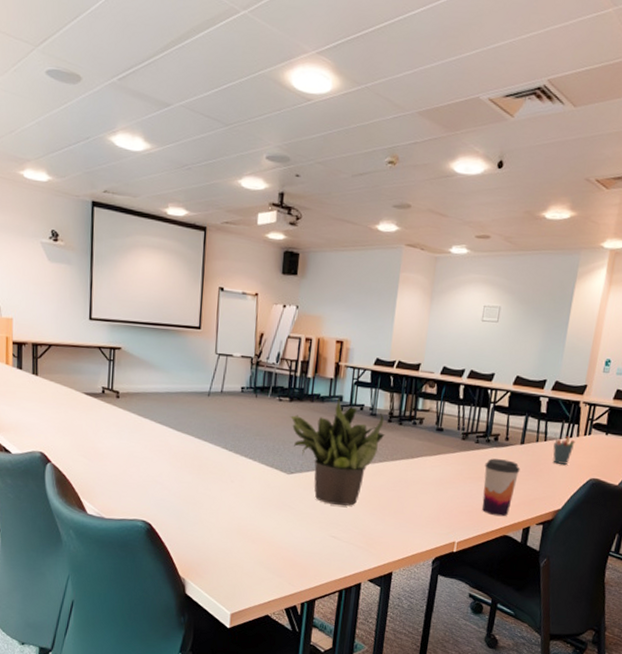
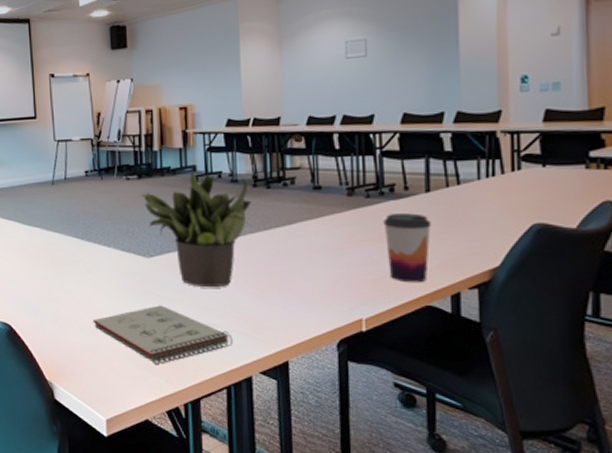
notepad: none [230,517,350,569] -> present [92,305,232,366]
pen holder: present [553,432,576,465] -> none [469,173,501,210]

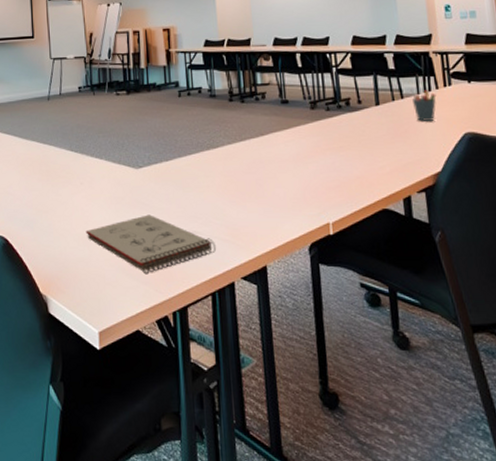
potted plant: present [140,168,252,288] -> none [129,85,229,197]
coffee cup: present [383,213,432,283] -> none [342,124,383,188]
pen holder: none [469,173,501,210] -> present [410,88,437,121]

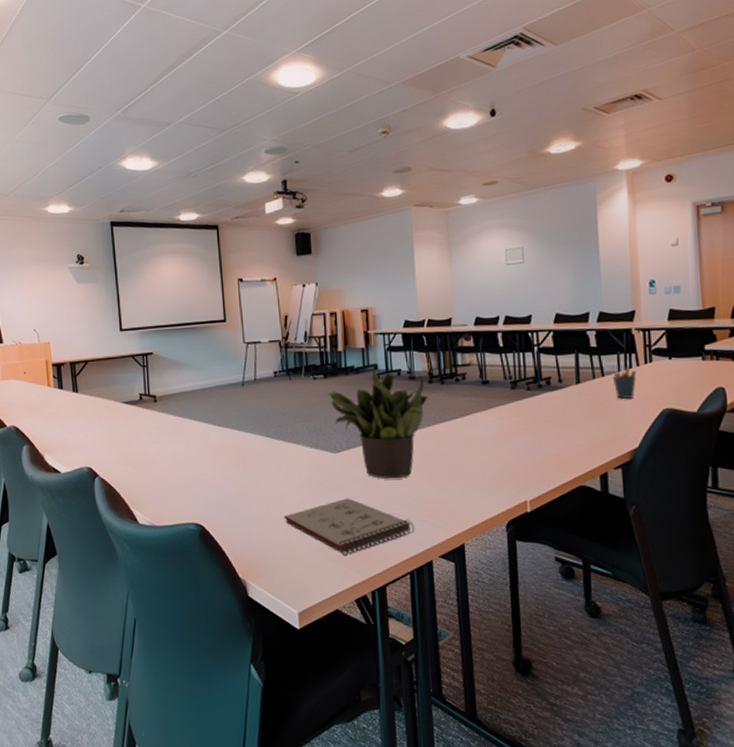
potted plant: none [129,85,229,197] -> present [326,367,429,479]

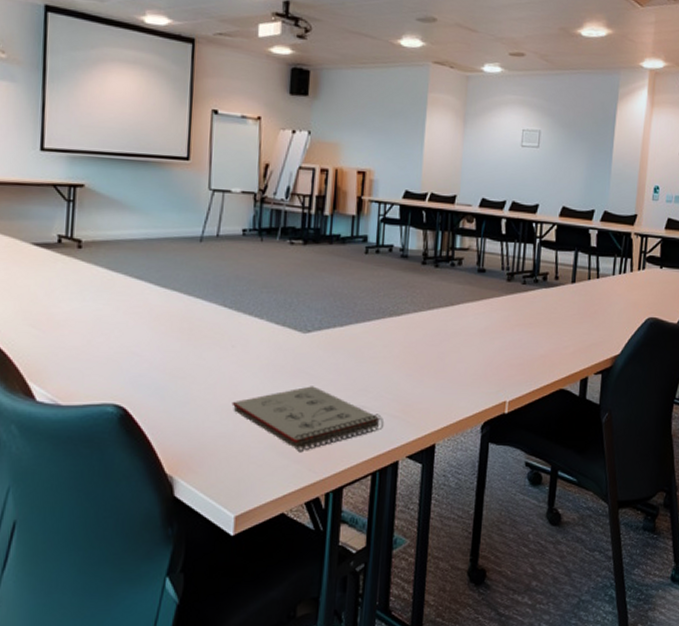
potted plant: present [326,367,429,479] -> none [303,239,419,368]
pen holder: present [611,365,637,399] -> none [607,268,630,304]

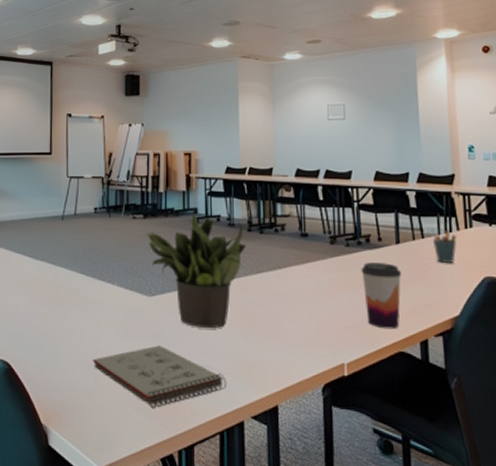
potted plant: none [303,239,419,368] -> present [145,211,247,329]
coffee cup: none [533,301,573,368] -> present [361,262,402,330]
pen holder: none [607,268,630,304] -> present [431,228,457,263]

